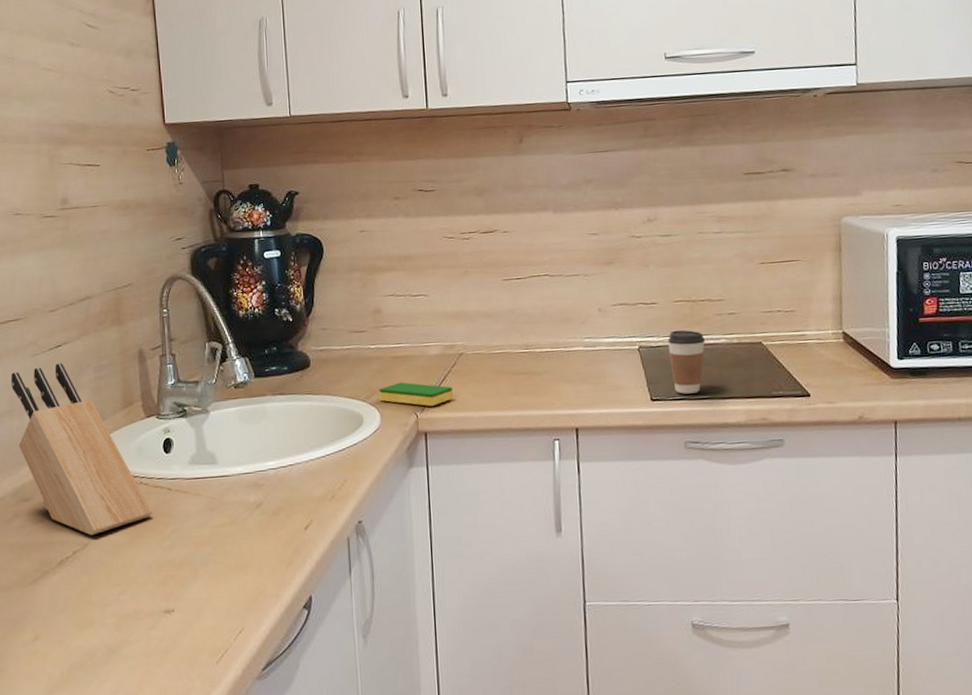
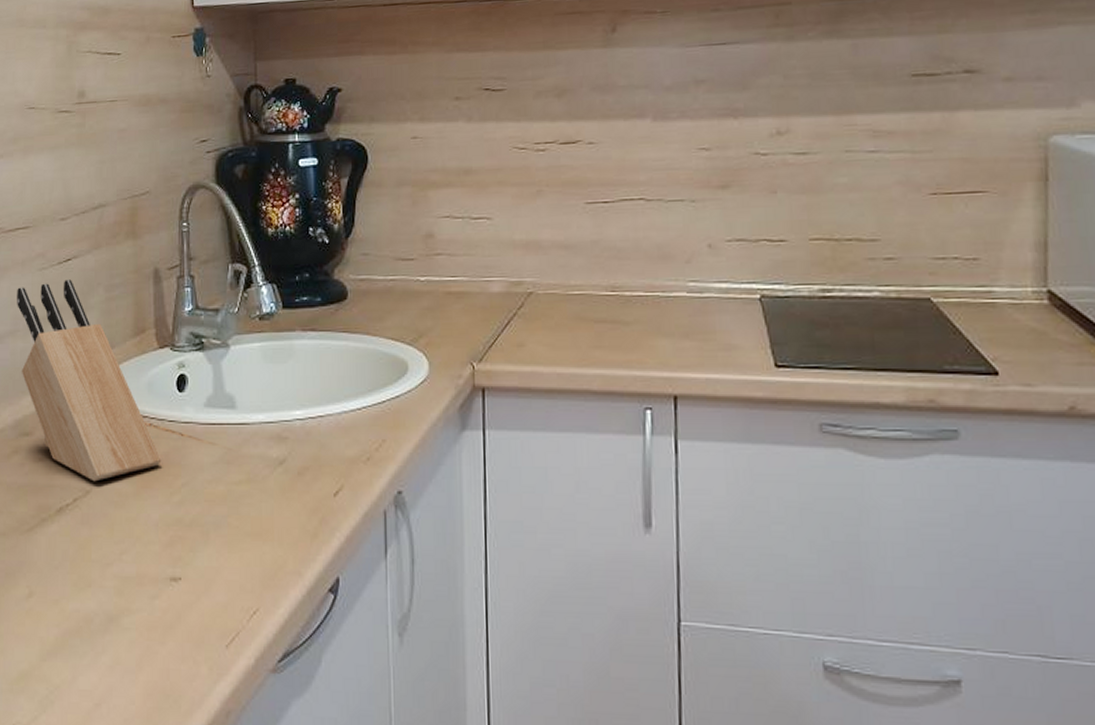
dish sponge: present [379,382,453,406] -> none [428,324,518,356]
coffee cup: present [668,330,705,394] -> none [800,277,851,361]

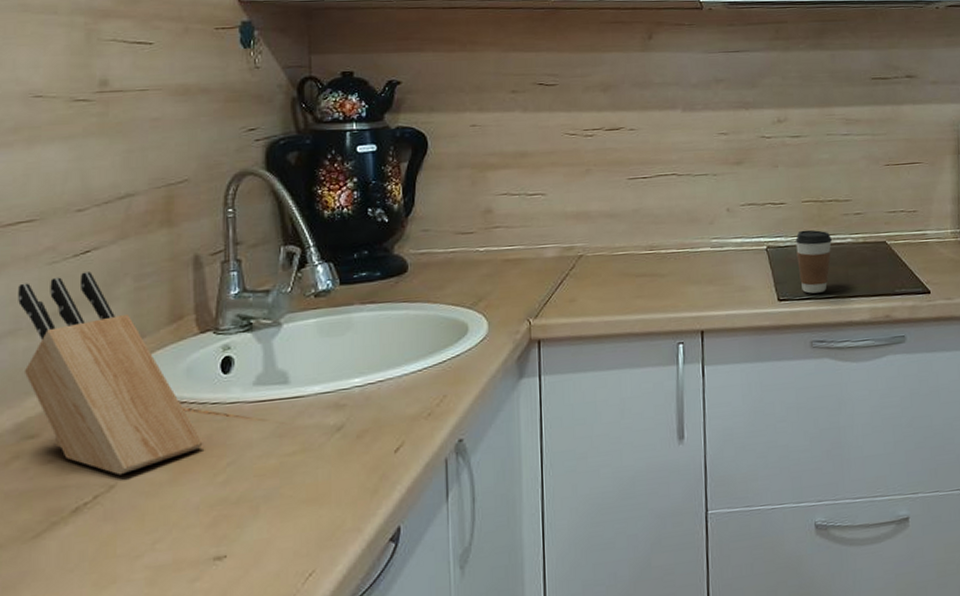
coffee cup: none [800,277,851,361] -> present [795,230,832,294]

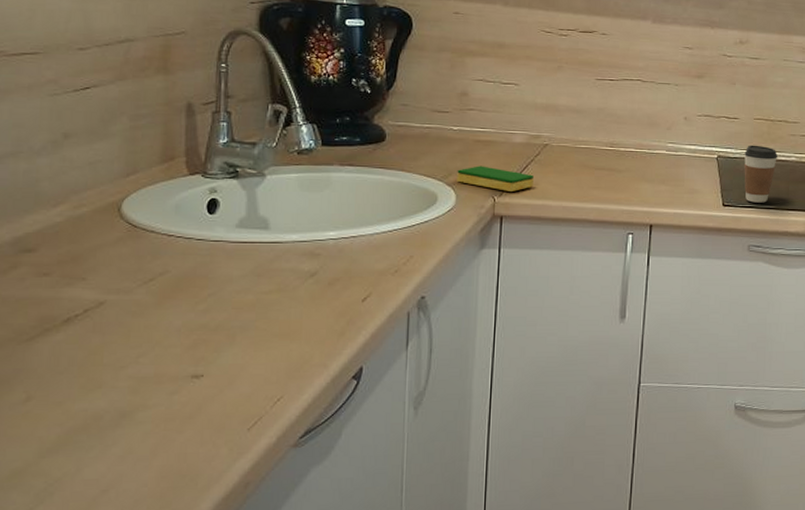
knife block: present [18,271,203,476] -> none [20,107,187,294]
dish sponge: none [487,286,570,312] -> present [457,166,533,192]

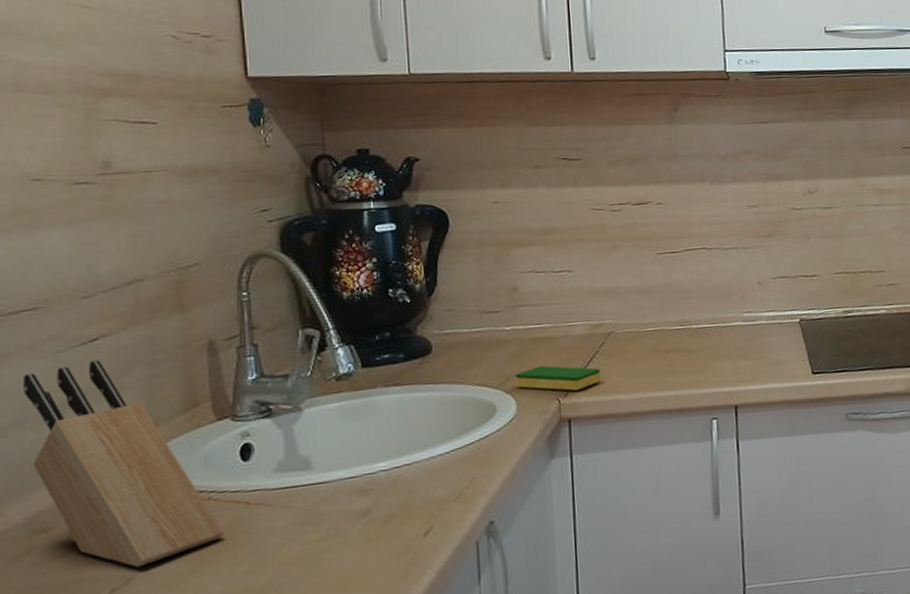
knife block: none [20,107,187,294] -> present [23,360,224,568]
coffee cup: present [744,145,777,203] -> none [829,301,866,366]

